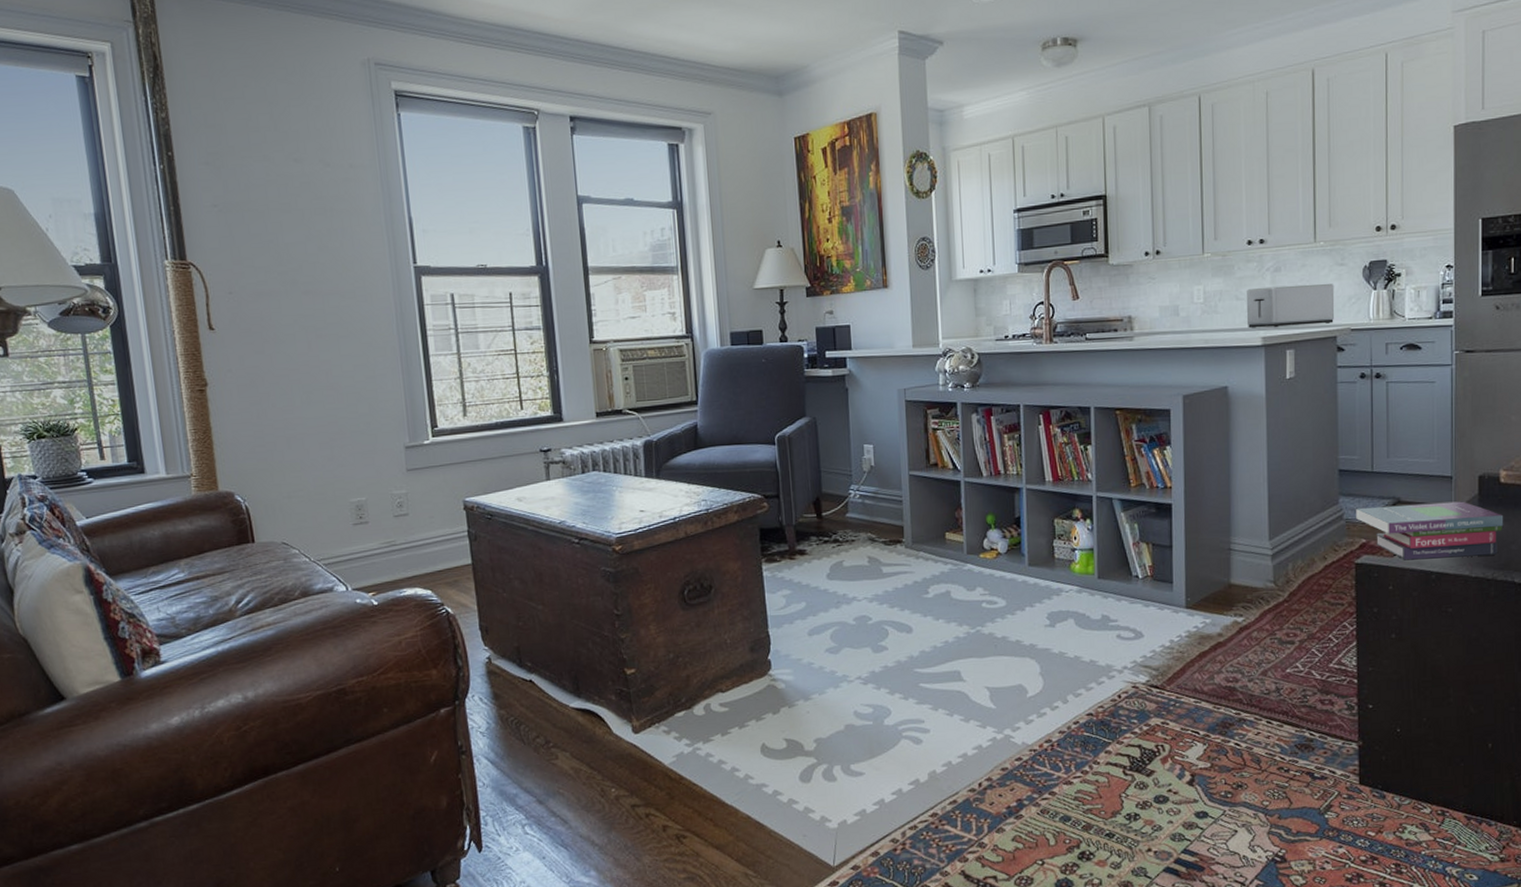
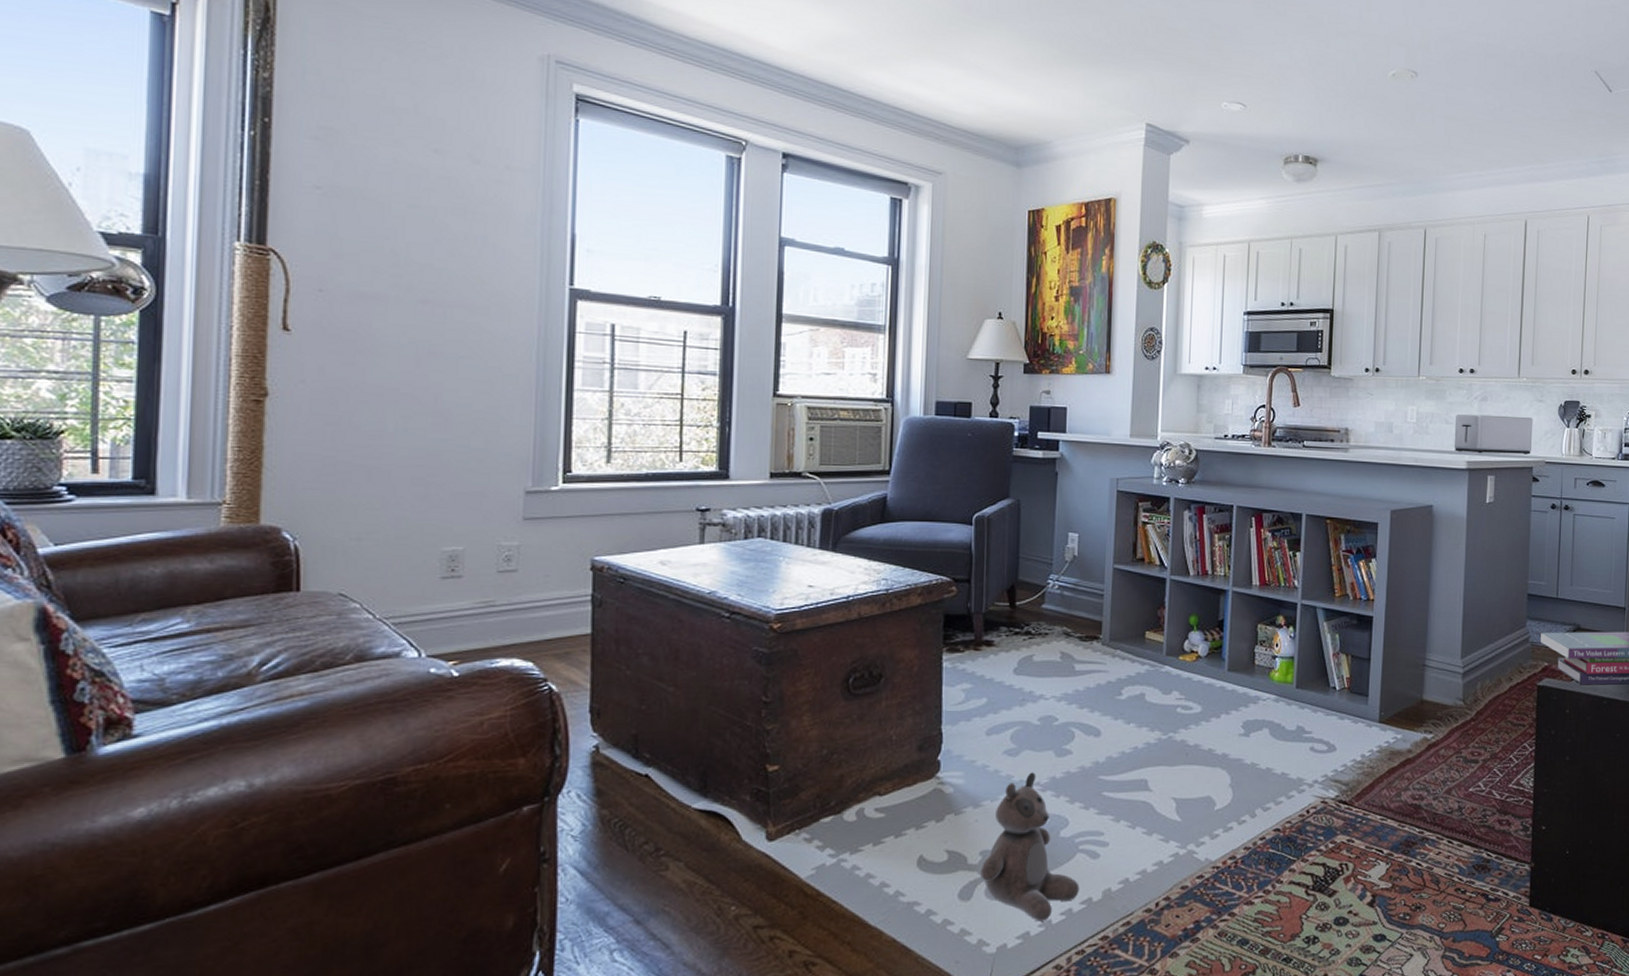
stuffed animal: none [816,667,907,801] -> present [980,772,1080,922]

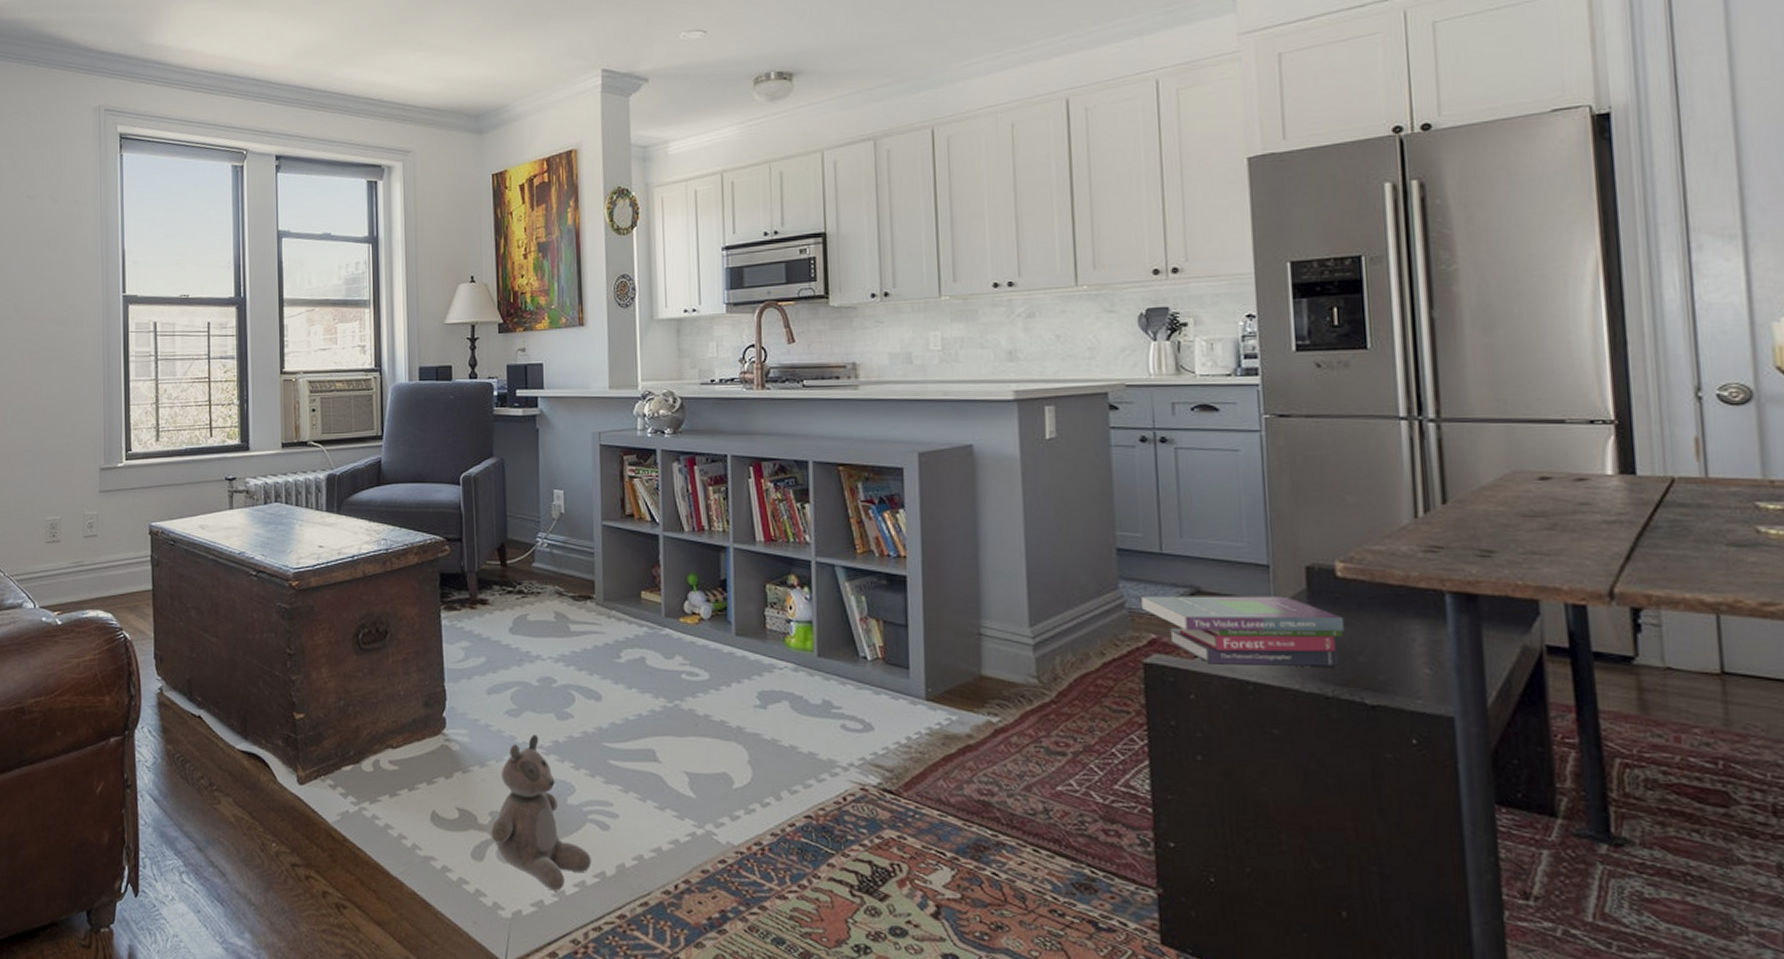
toaster: present [1454,414,1533,455] -> none [994,332,1104,381]

